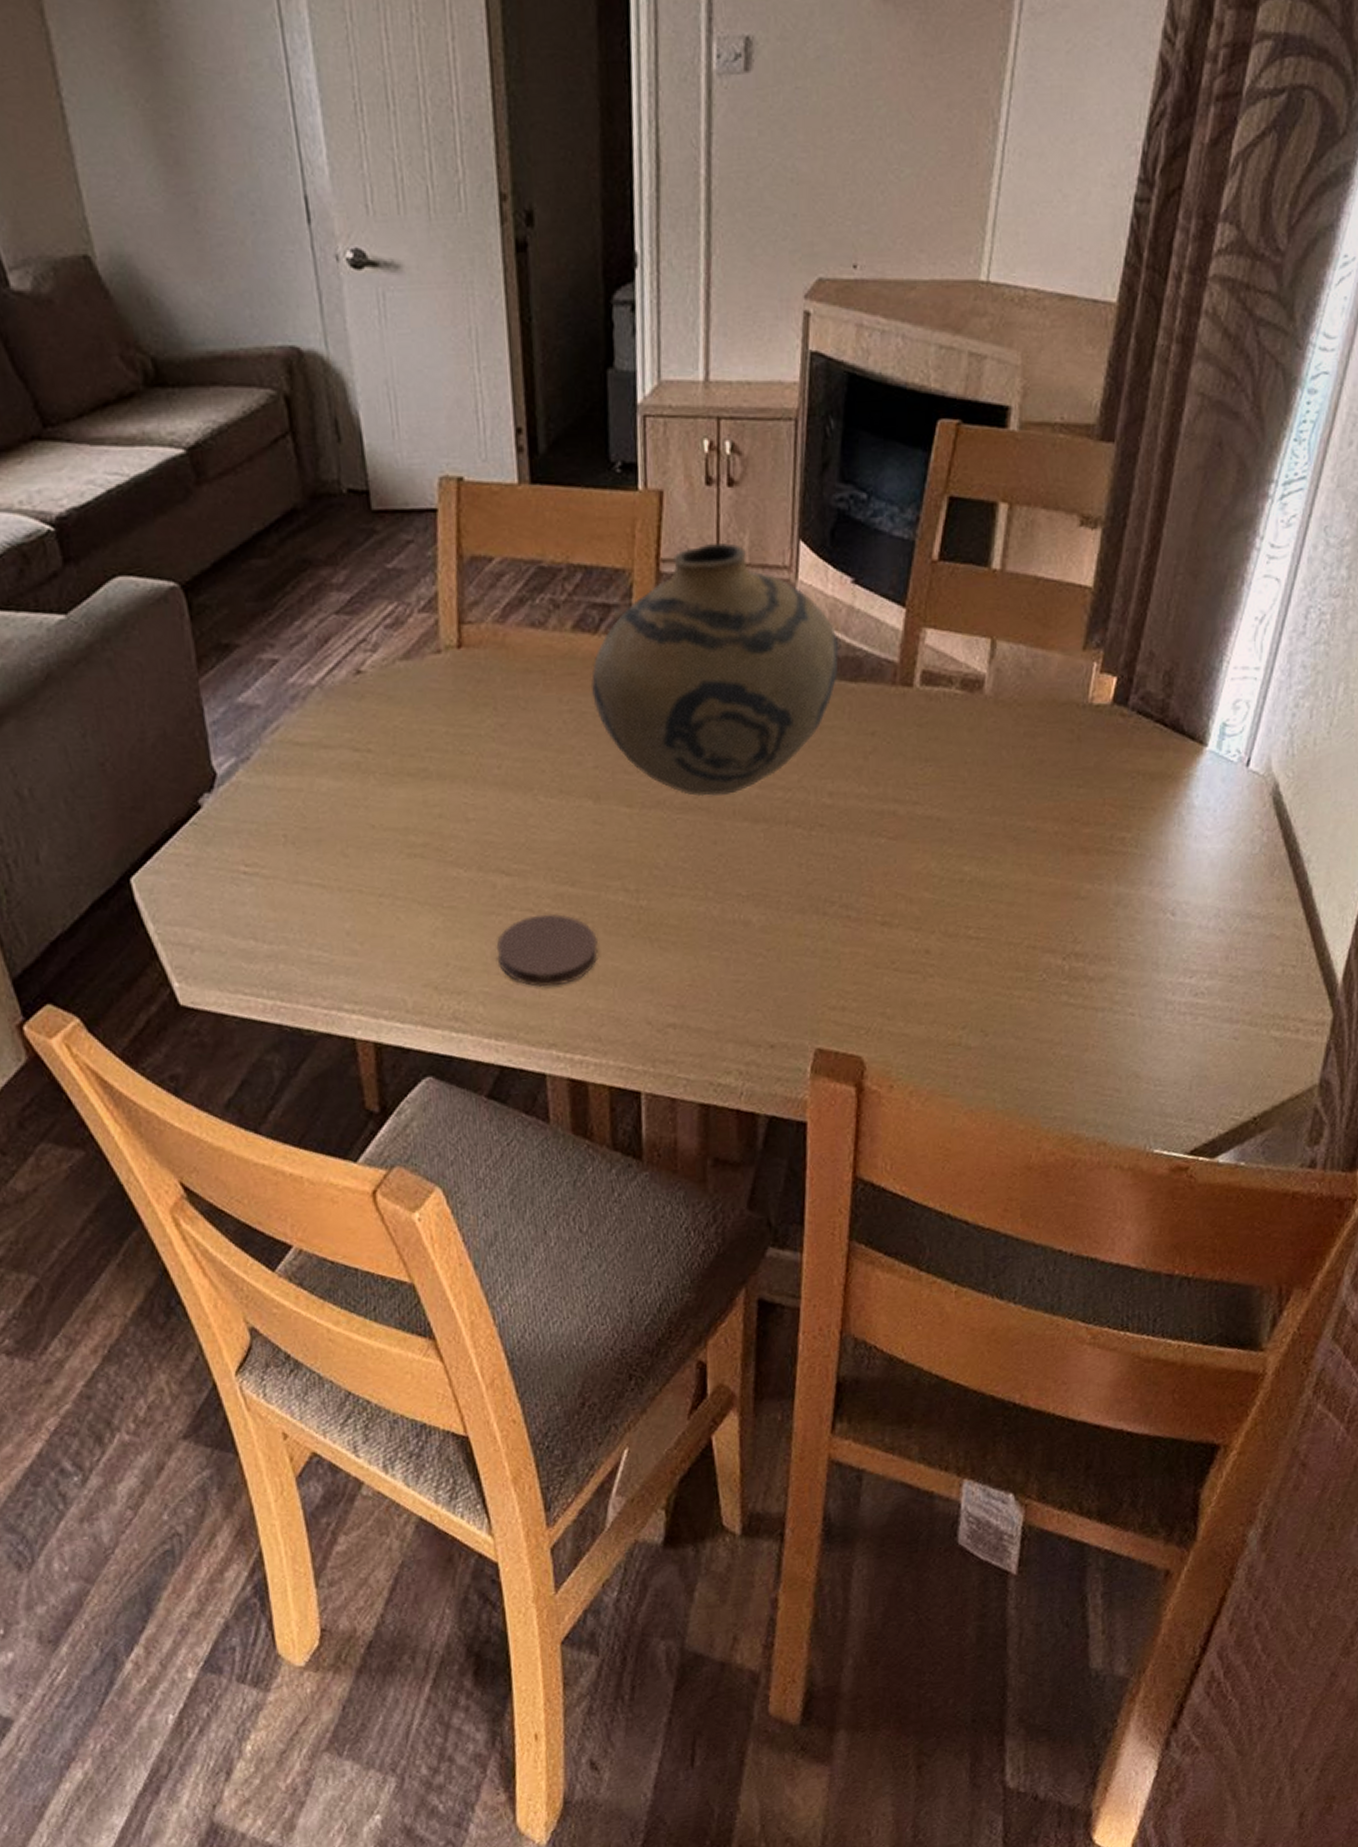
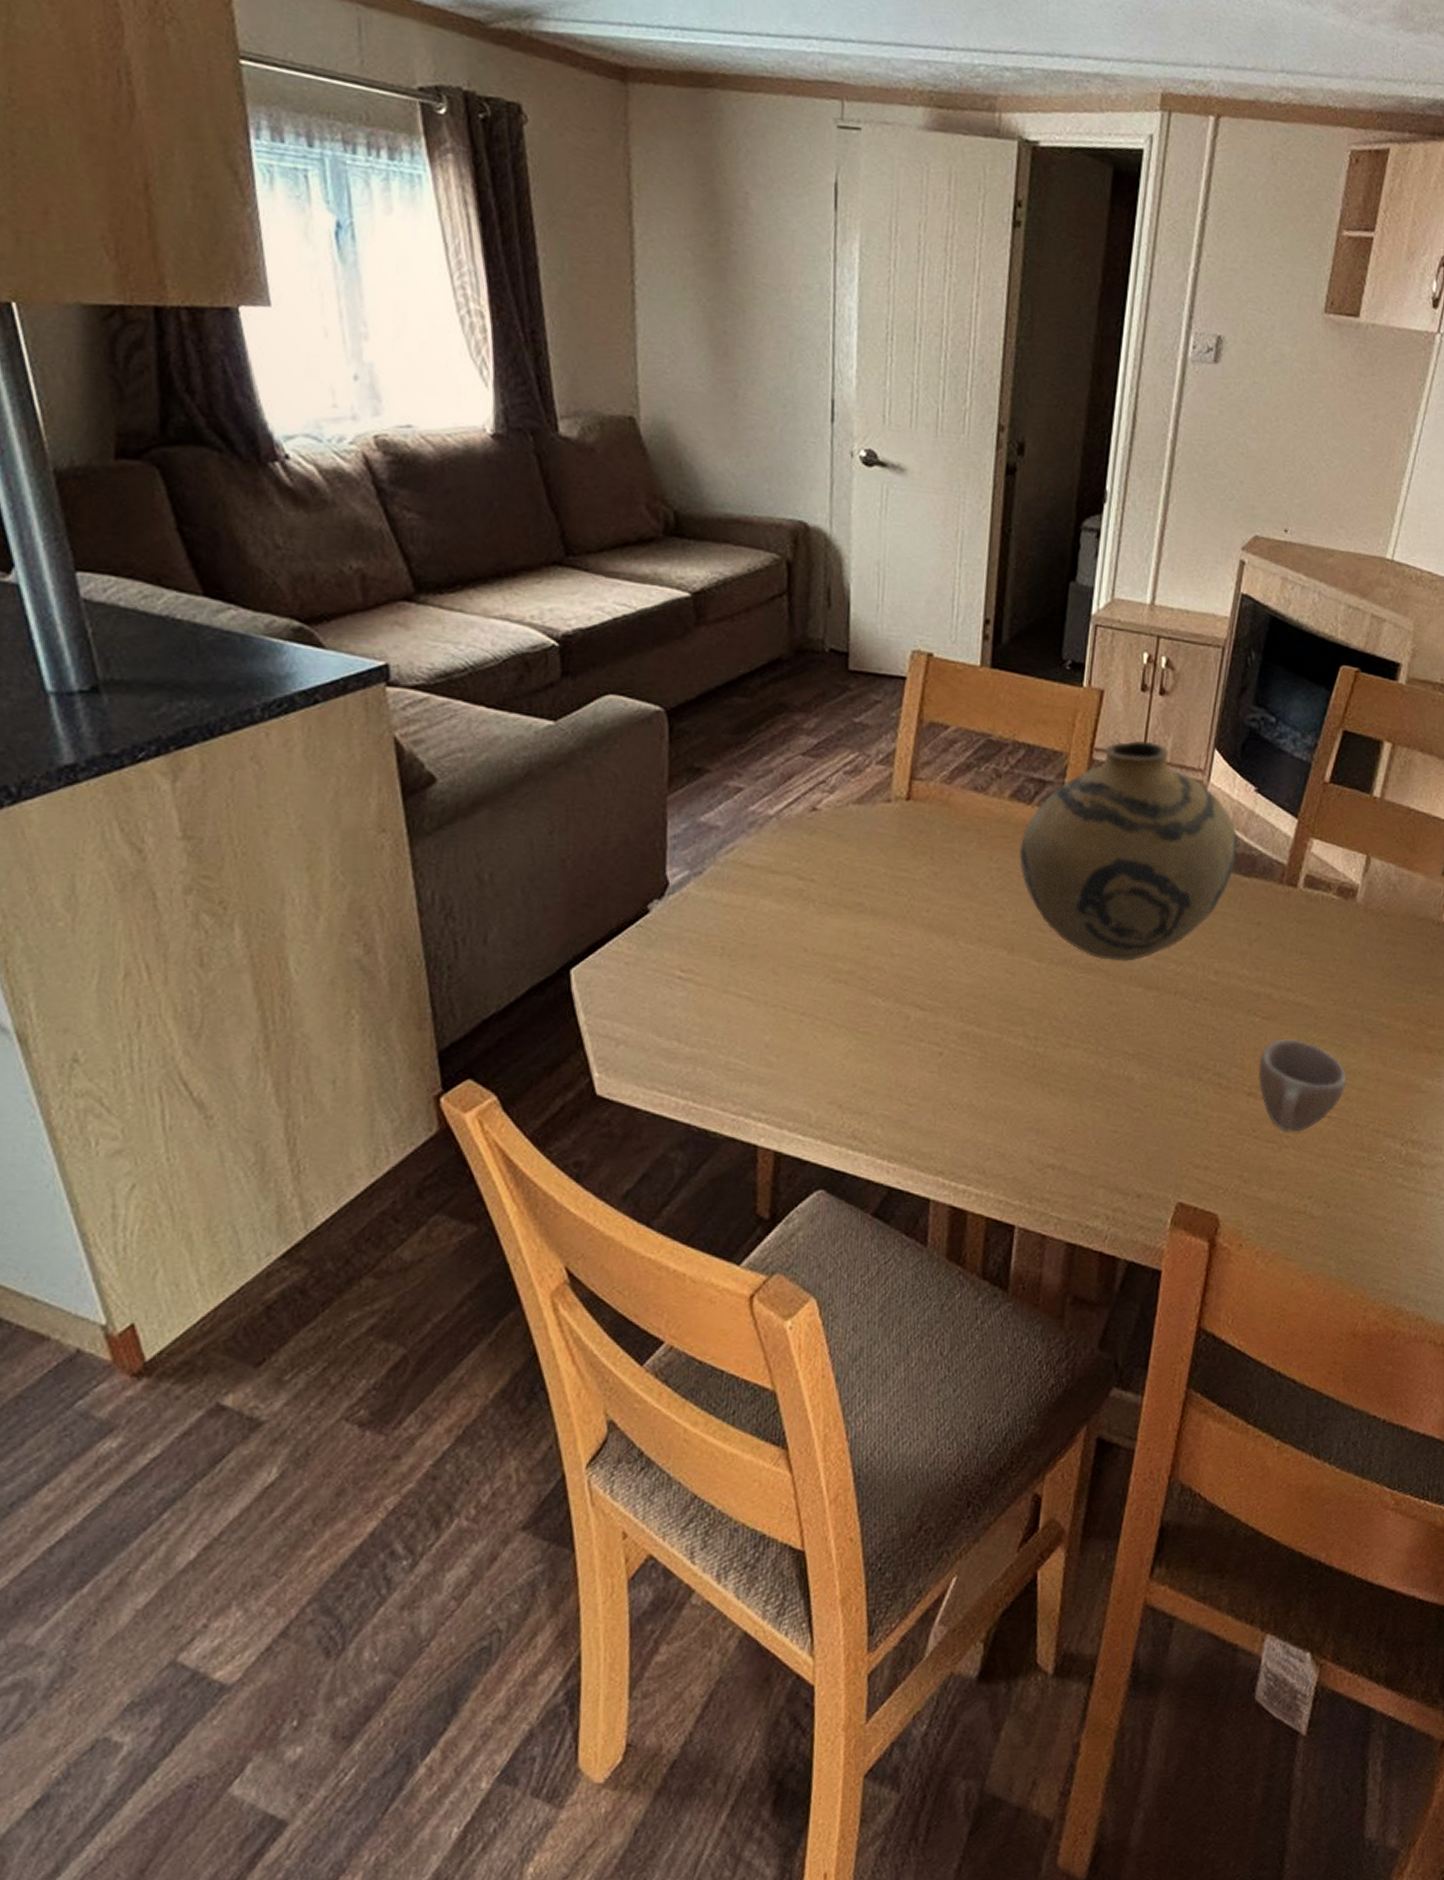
coaster: present [496,913,598,988] -> none [900,1049,994,1117]
cup: none [890,857,993,960] -> present [1257,1039,1347,1132]

